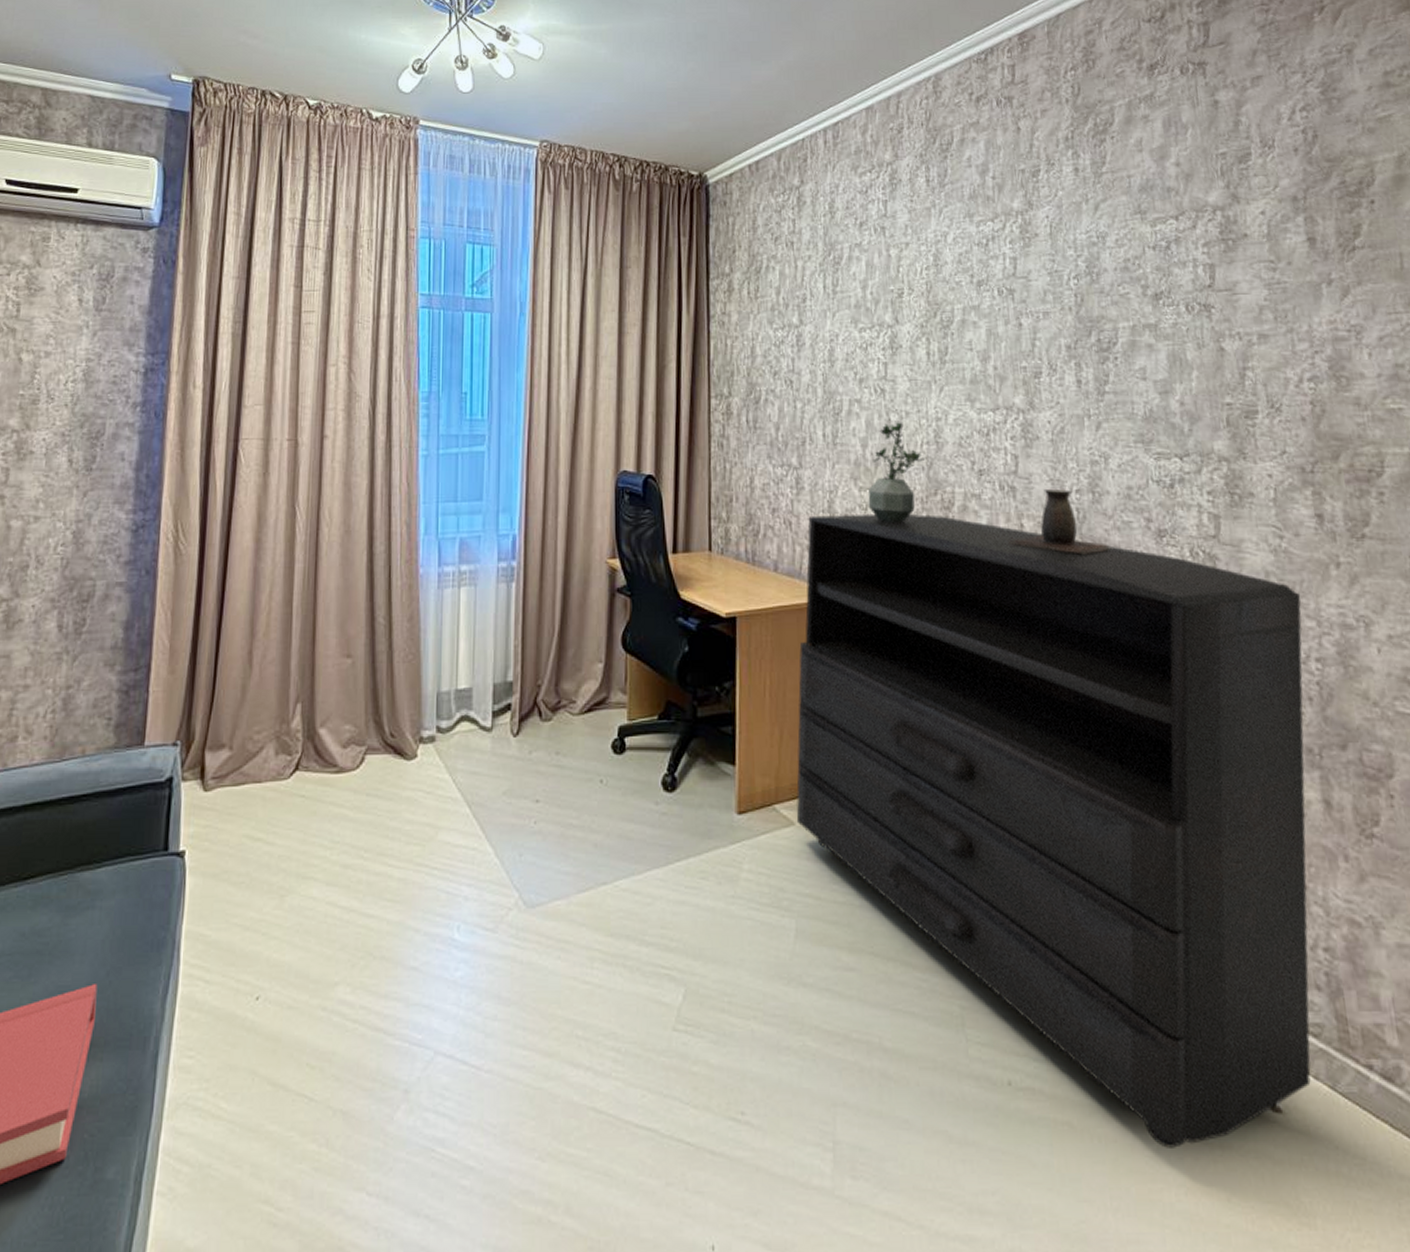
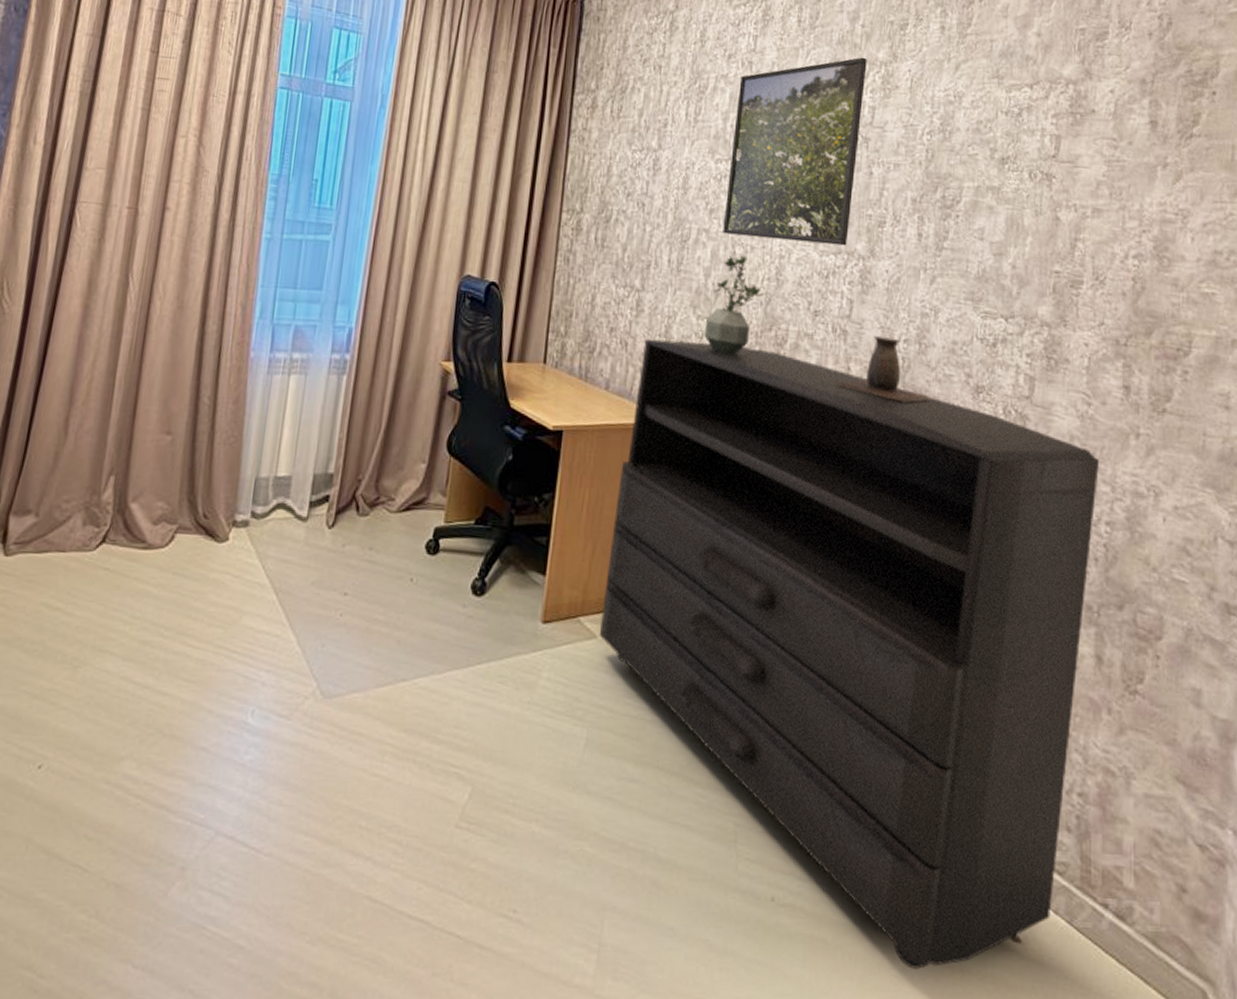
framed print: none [874,209,1005,402] -> present [723,57,867,246]

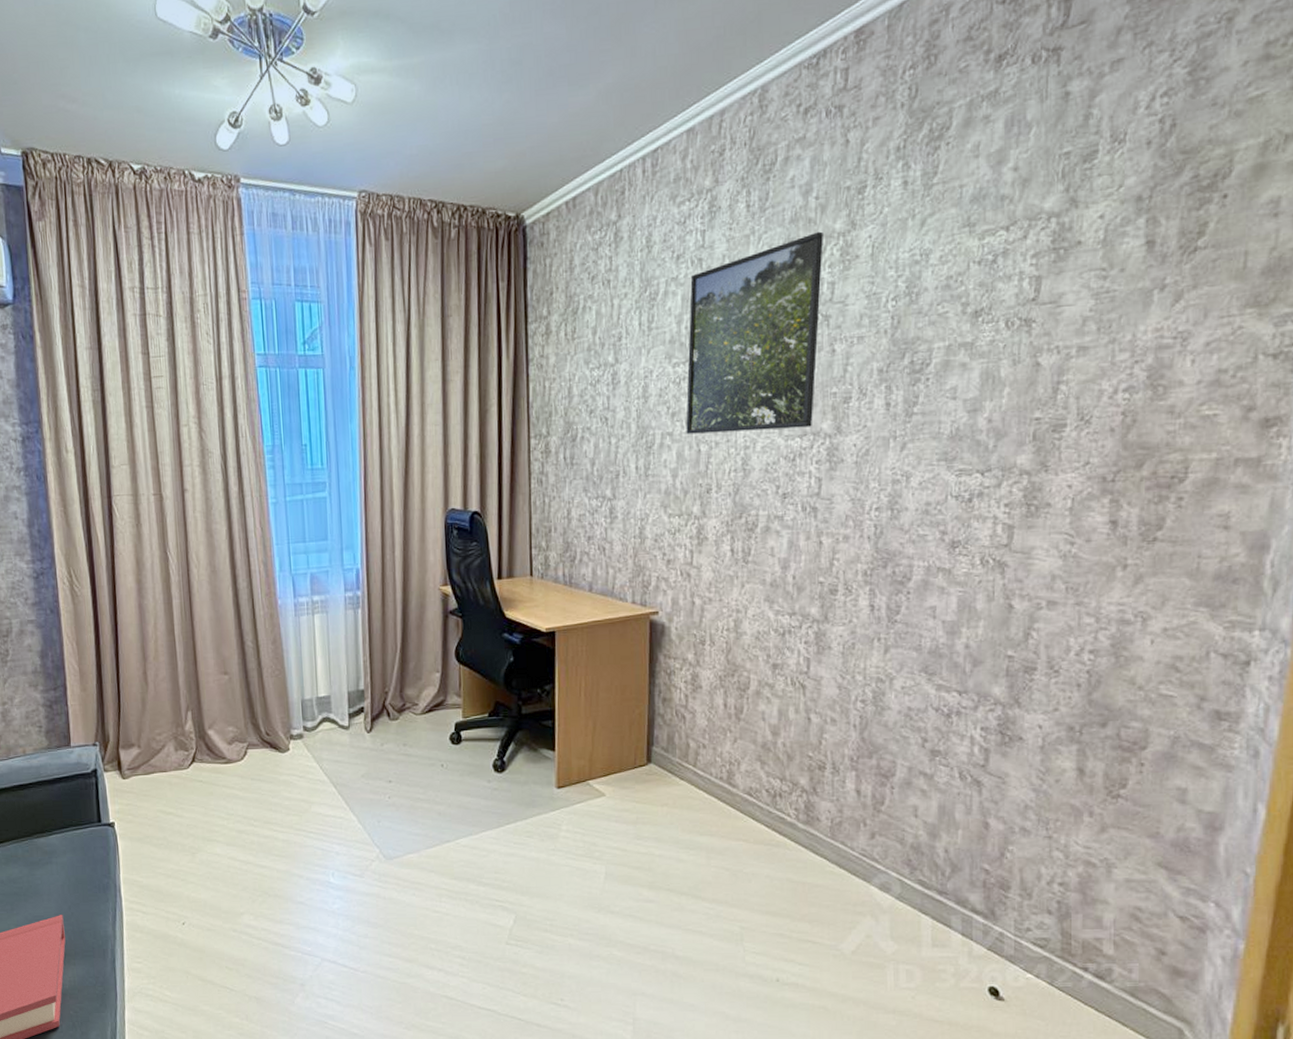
dresser: present [599,338,1100,969] -> none [606,536,1084,1024]
potted plant: present [704,254,764,354] -> none [676,451,731,545]
decorative vase: present [835,335,931,403] -> none [807,507,905,567]

